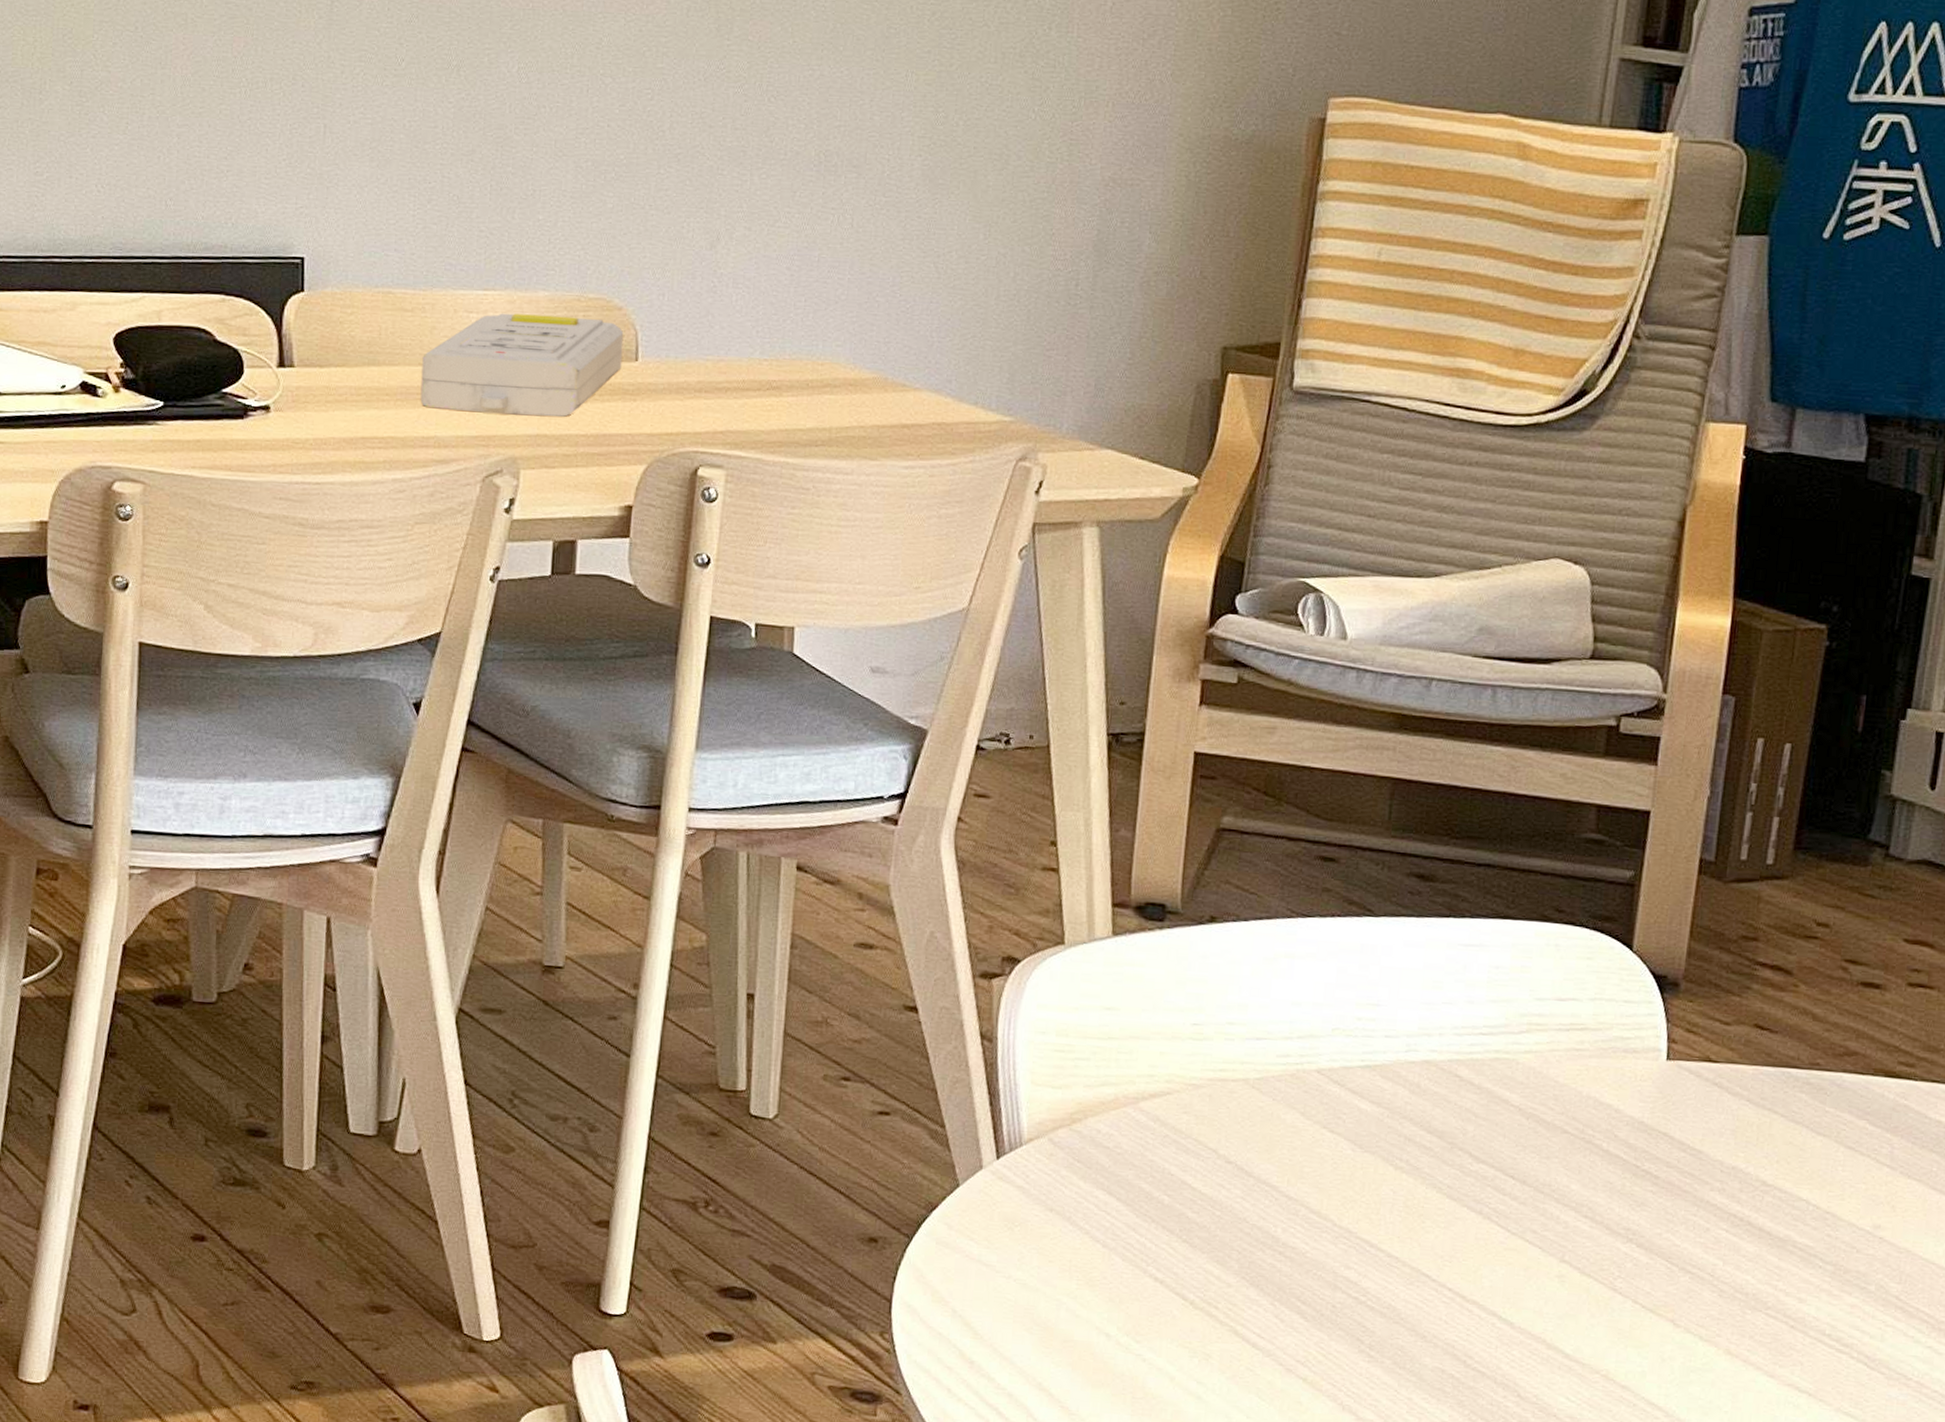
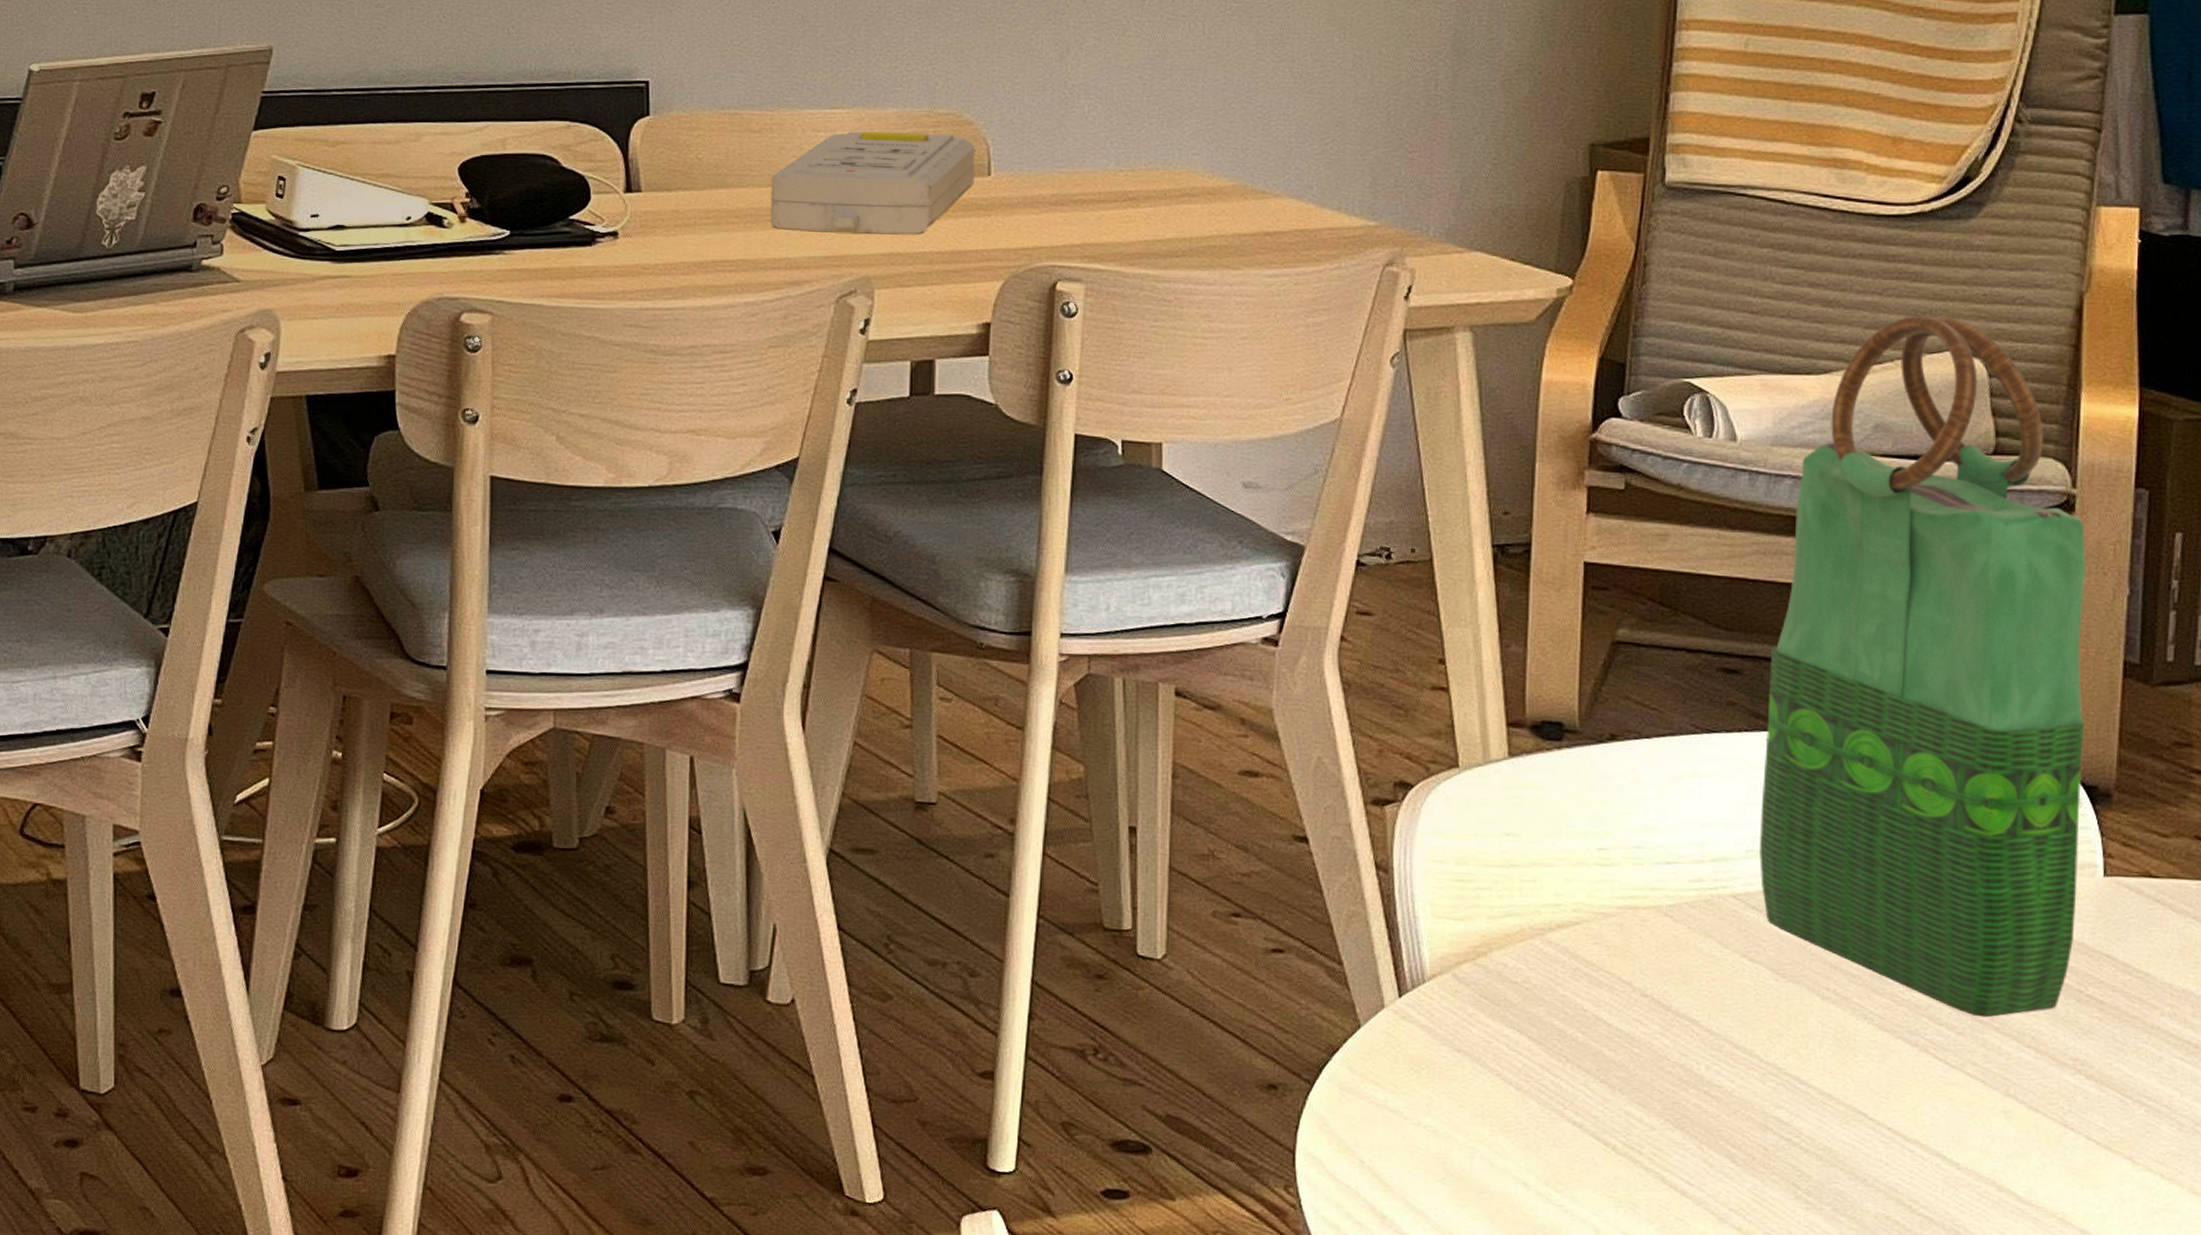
tote bag: none [1344,523,1672,1188] -> present [1759,315,2086,1016]

